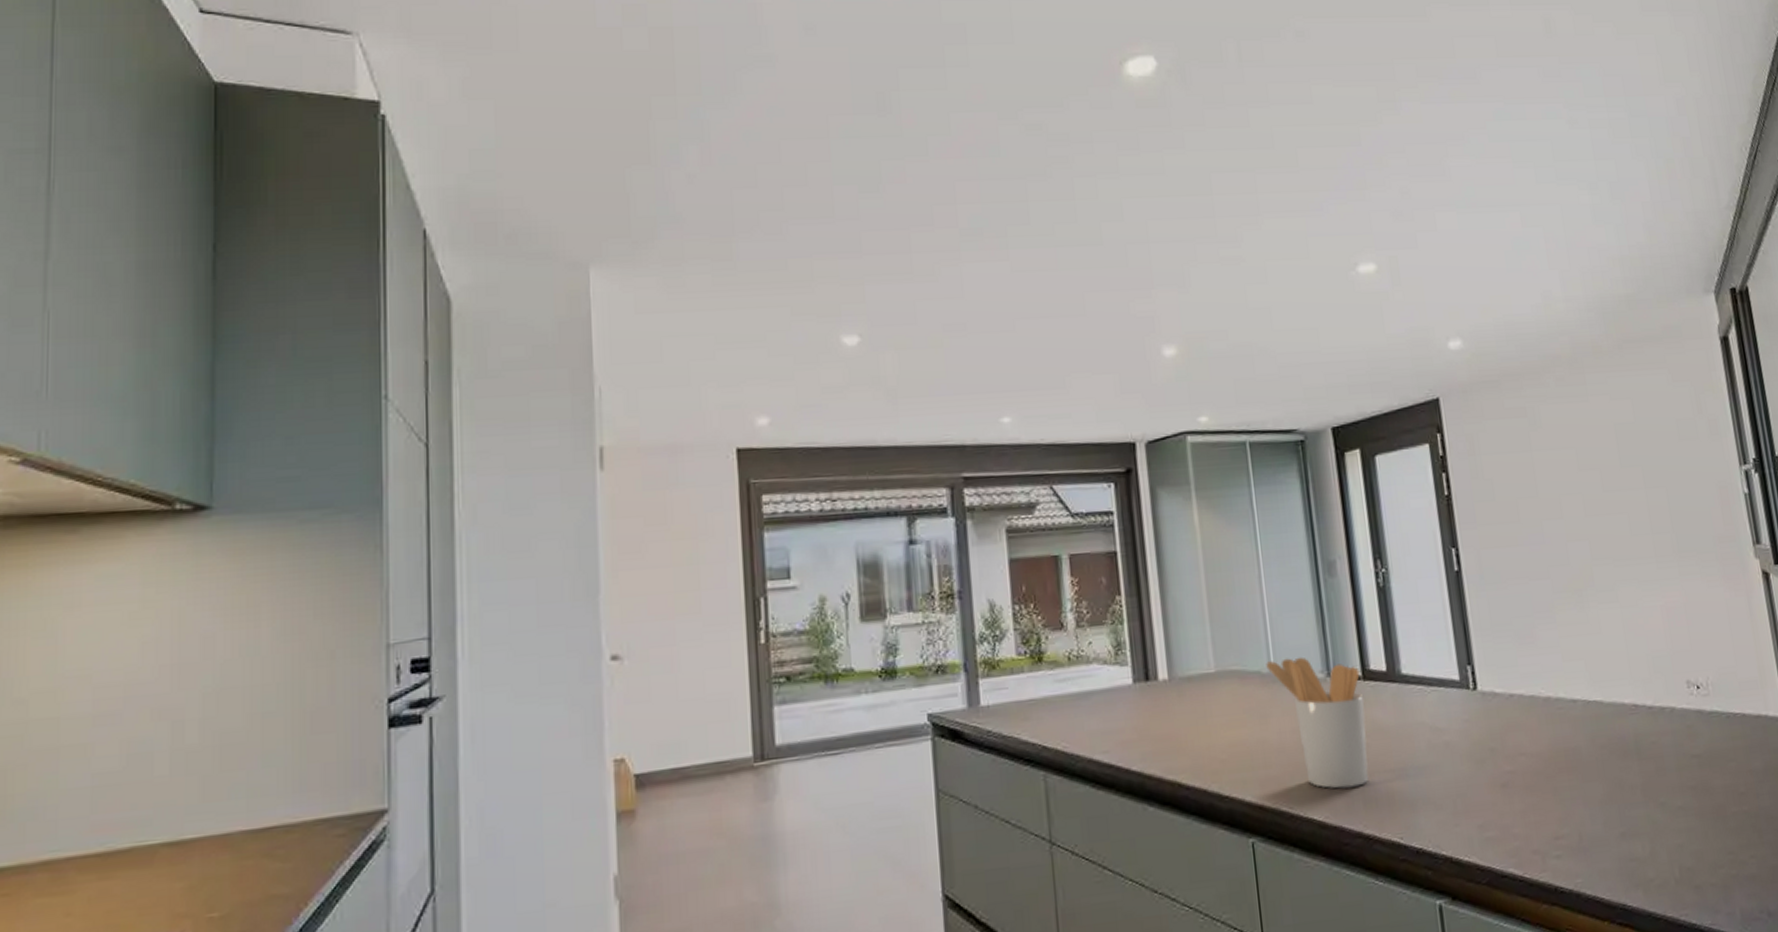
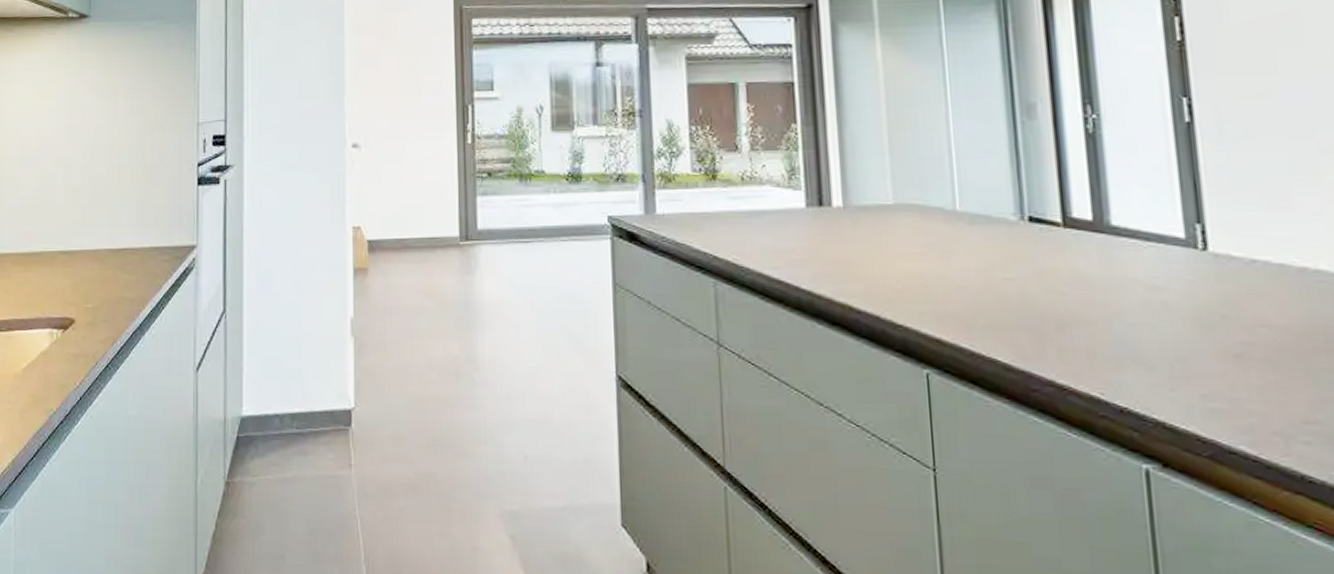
utensil holder: present [1266,657,1369,789] -> none [950,197,1065,335]

